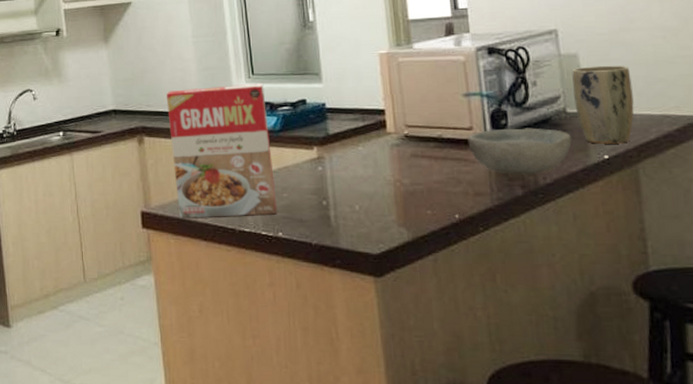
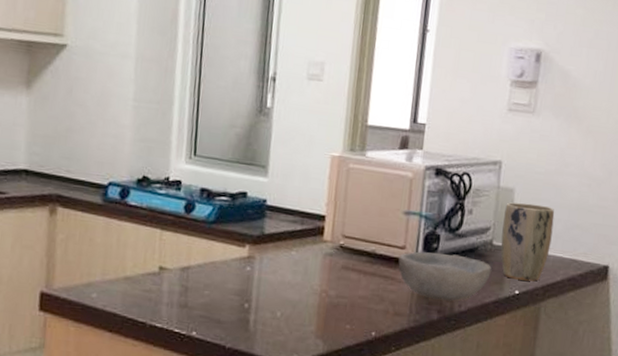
cereal box: present [166,83,277,219] -> none [85,158,205,312]

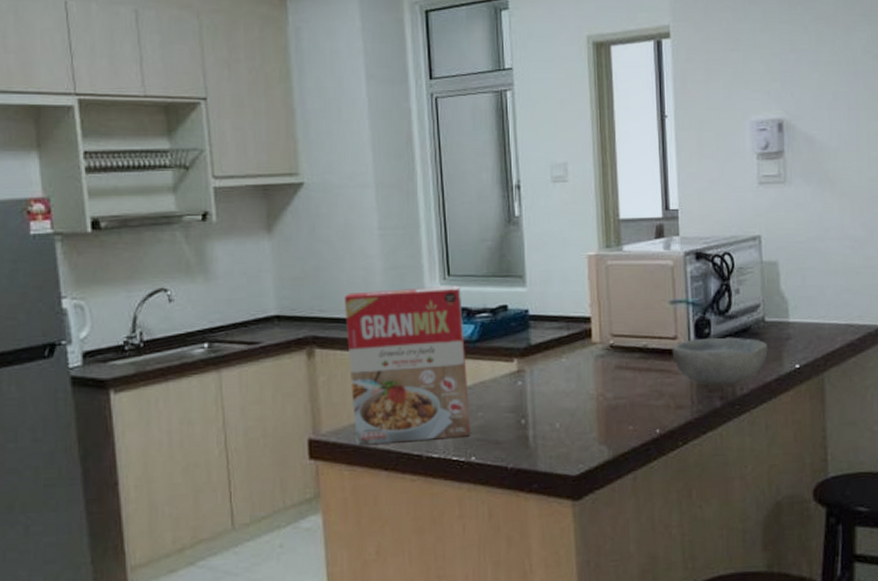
cereal box: none [85,158,205,312] -> present [344,285,471,446]
plant pot: present [500,202,555,281] -> none [772,274,824,353]

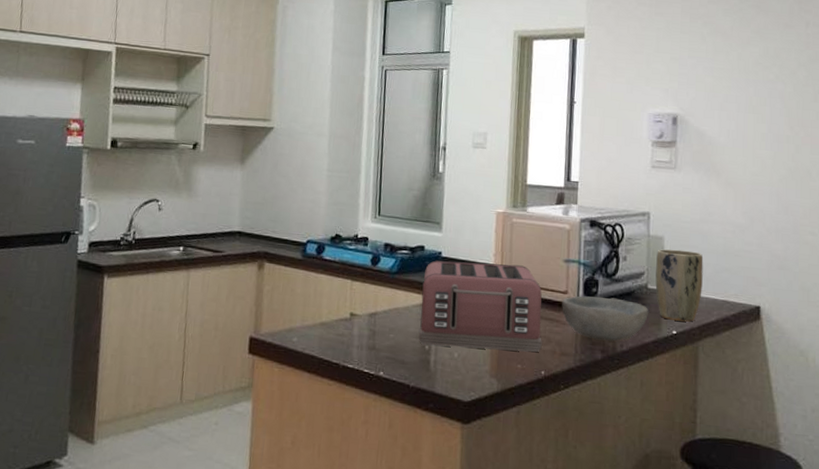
cereal box: present [344,285,471,446] -> none [287,220,388,354]
toaster: none [510,313,654,420] -> present [419,260,542,353]
plant pot: none [772,274,824,353] -> present [655,249,704,322]

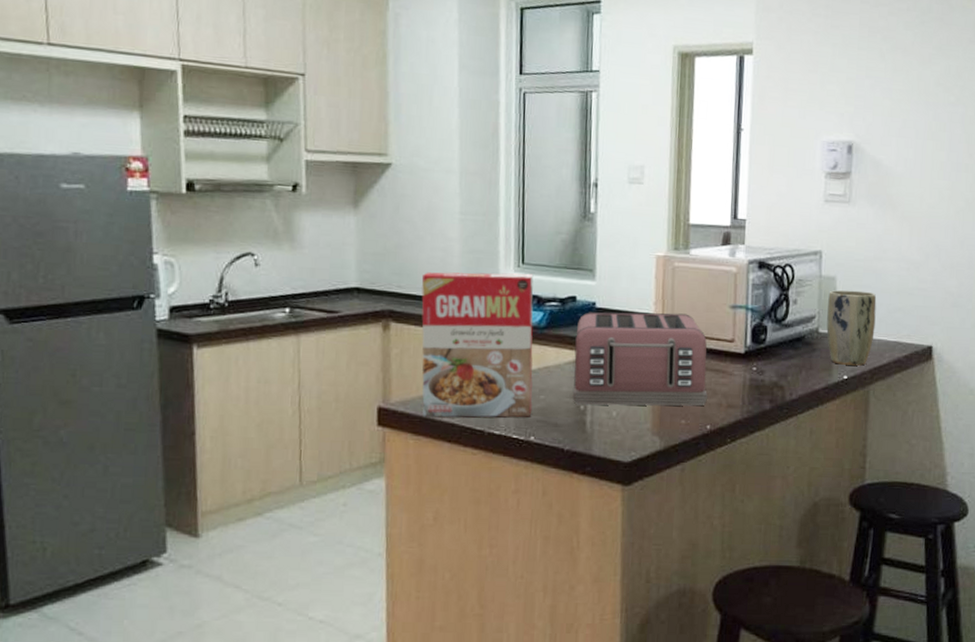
cereal box: none [287,220,388,354] -> present [421,272,534,417]
bowl: present [562,296,648,342] -> none [728,343,819,390]

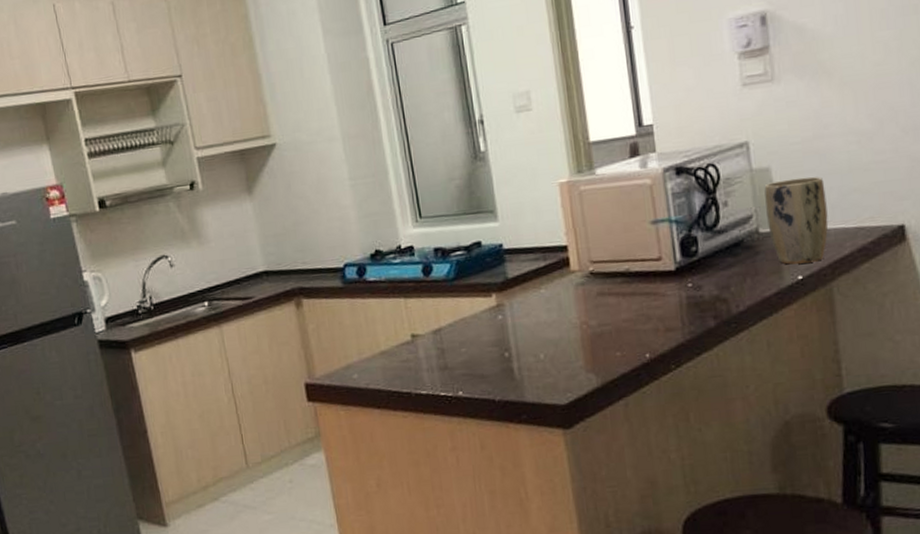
cereal box: present [421,272,534,417] -> none [323,226,456,387]
toaster: present [573,312,707,407] -> none [487,238,641,353]

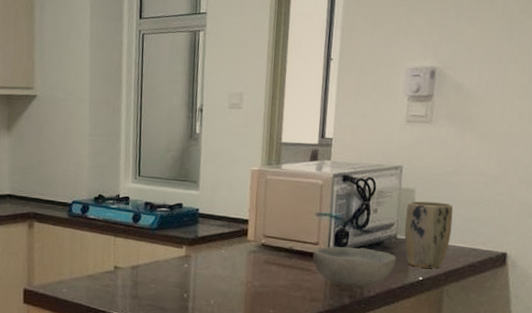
bowl: none [657,252,765,306] -> present [313,246,396,288]

